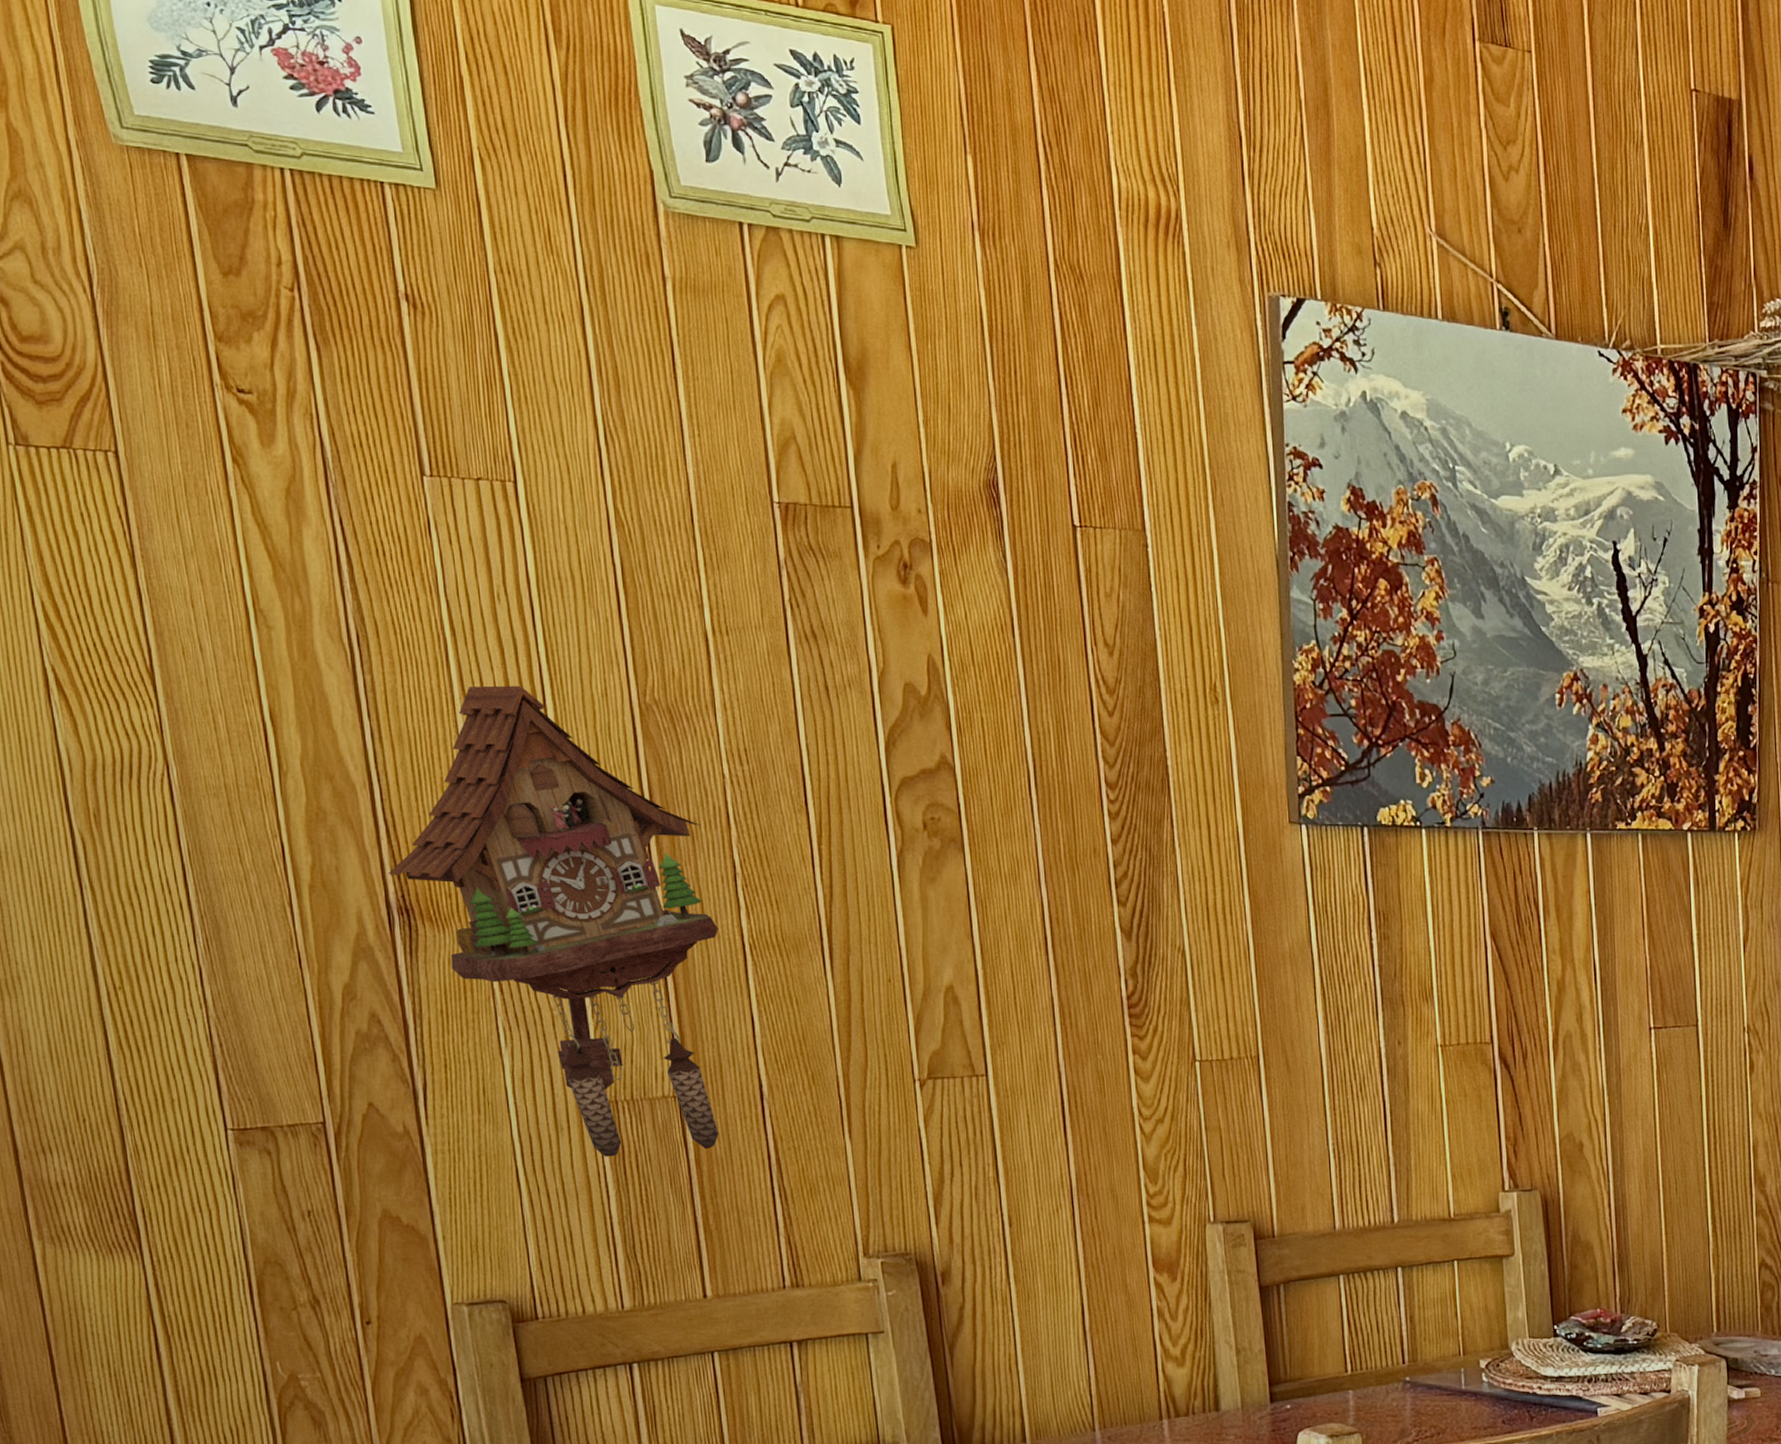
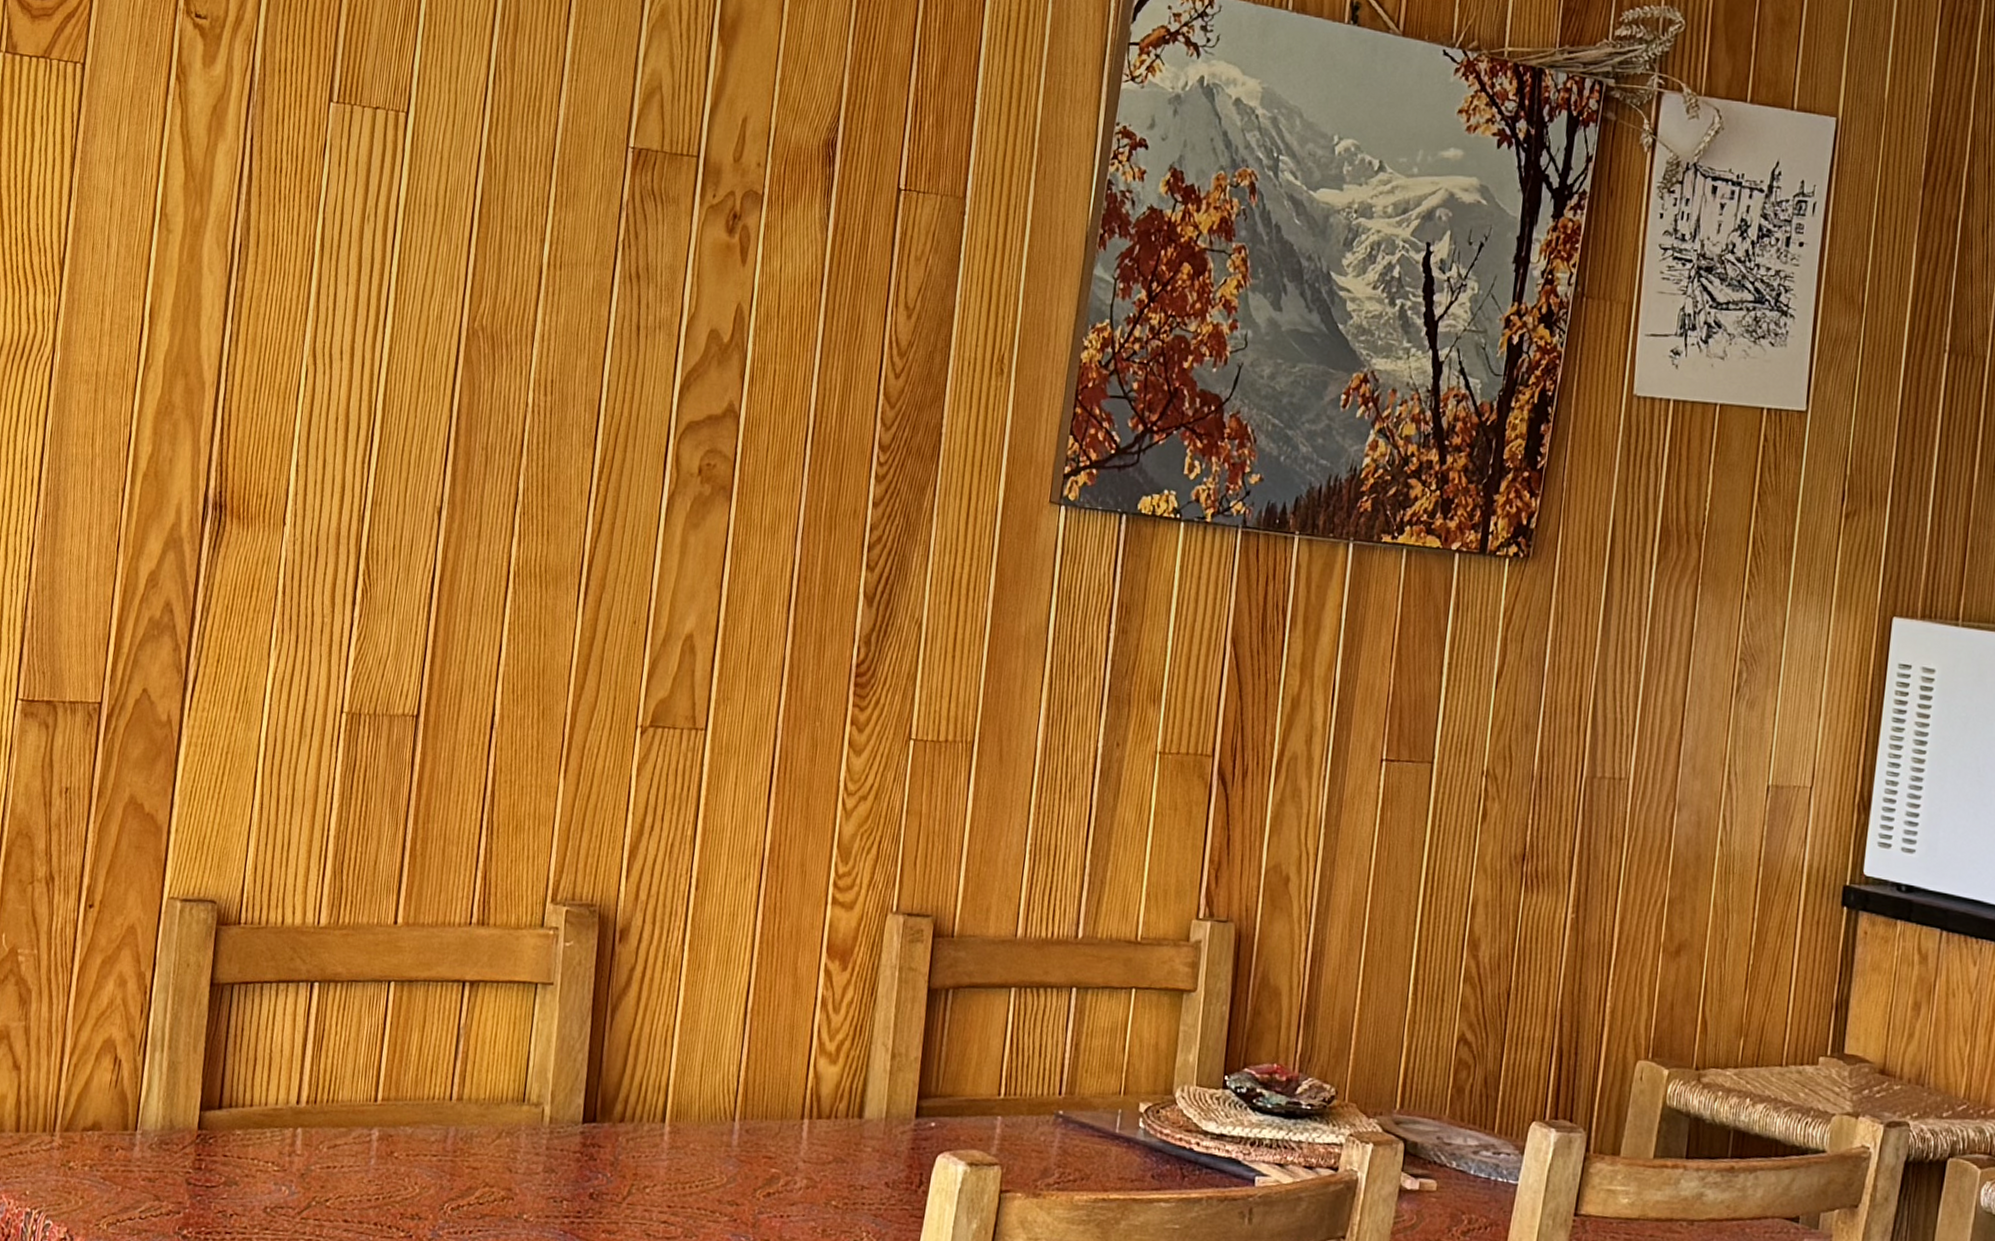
cuckoo clock: present [388,685,719,1157] -> none [213,299,497,773]

